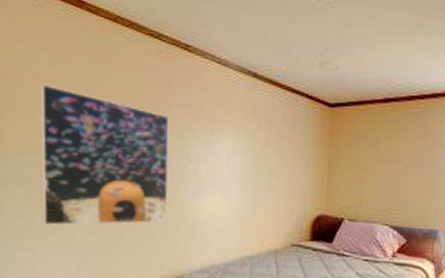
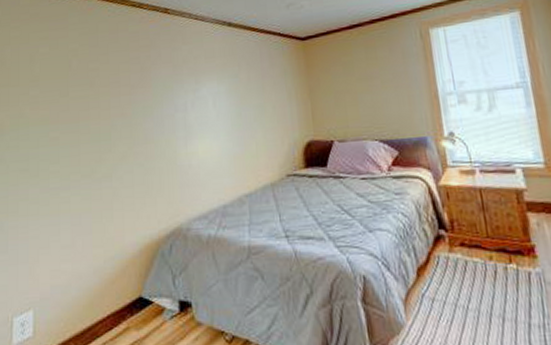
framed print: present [39,84,170,226] -> none [33,62,161,197]

